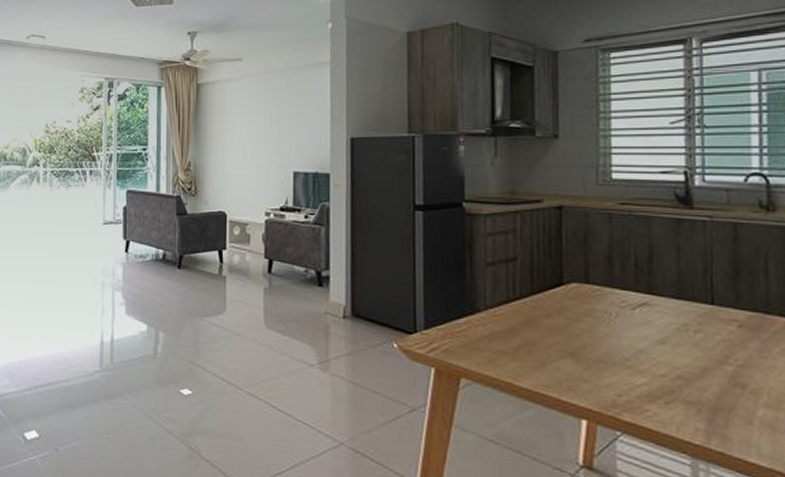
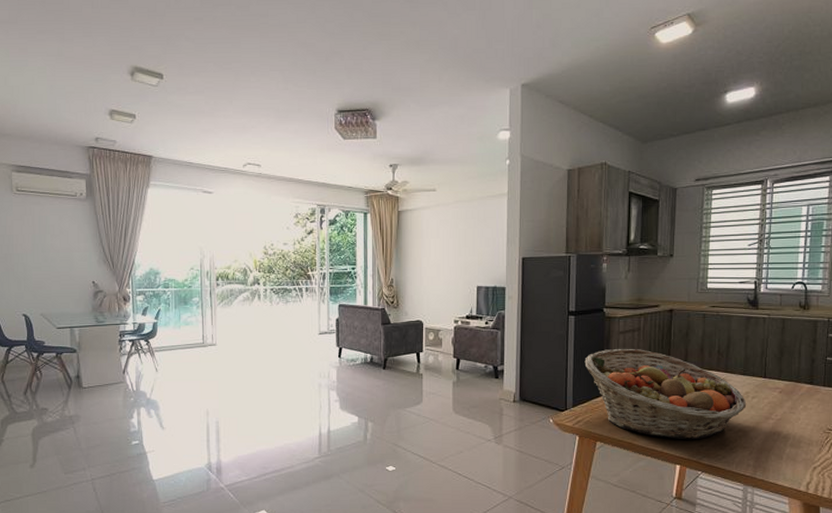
fruit basket: none [438,255,687,386] -> present [584,349,747,440]

